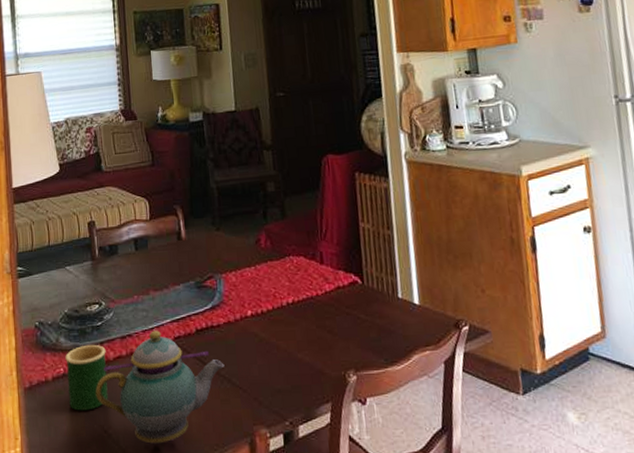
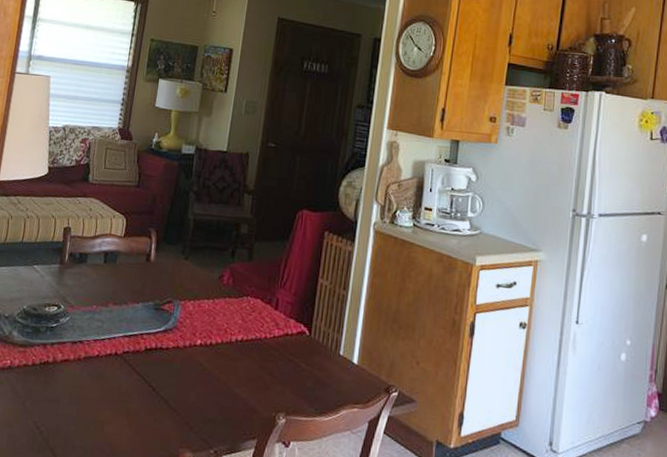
mug: present [65,344,108,411] -> none [8,342,55,405]
teapot: present [96,330,225,444] -> none [36,341,165,449]

